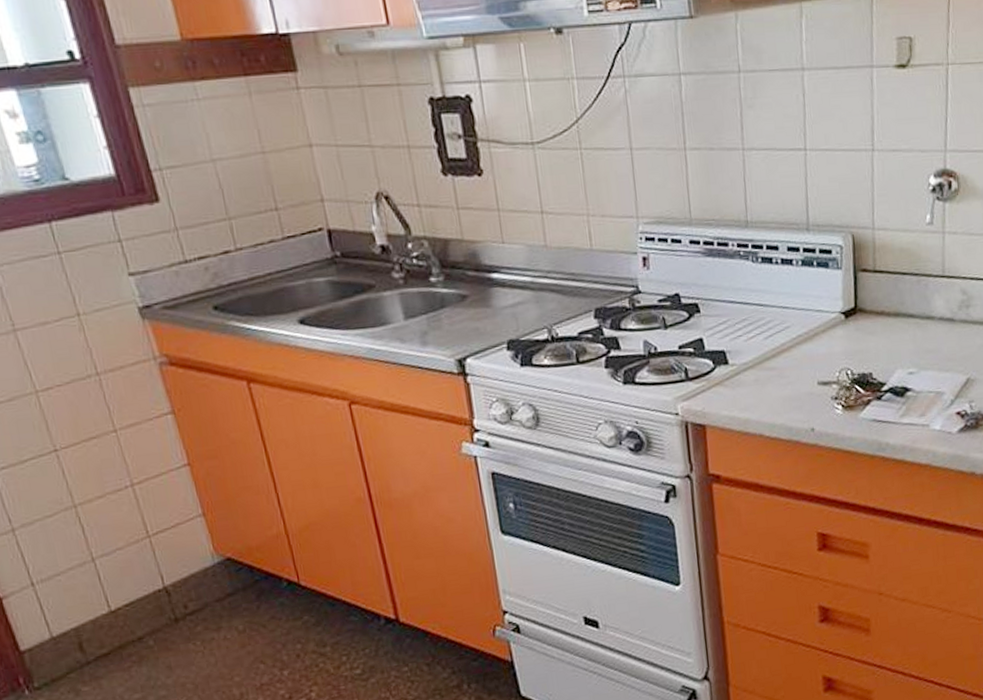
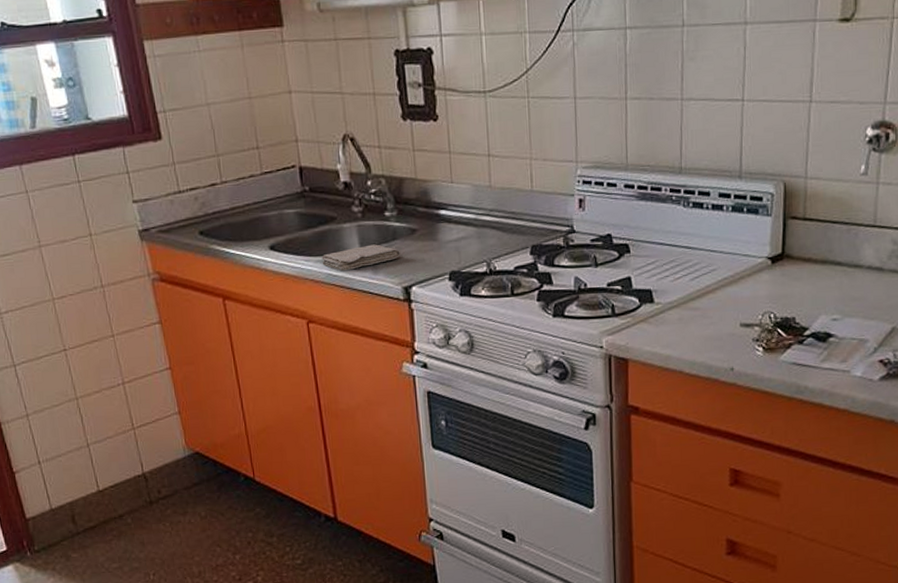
washcloth: none [360,313,452,344] -> present [322,244,401,270]

